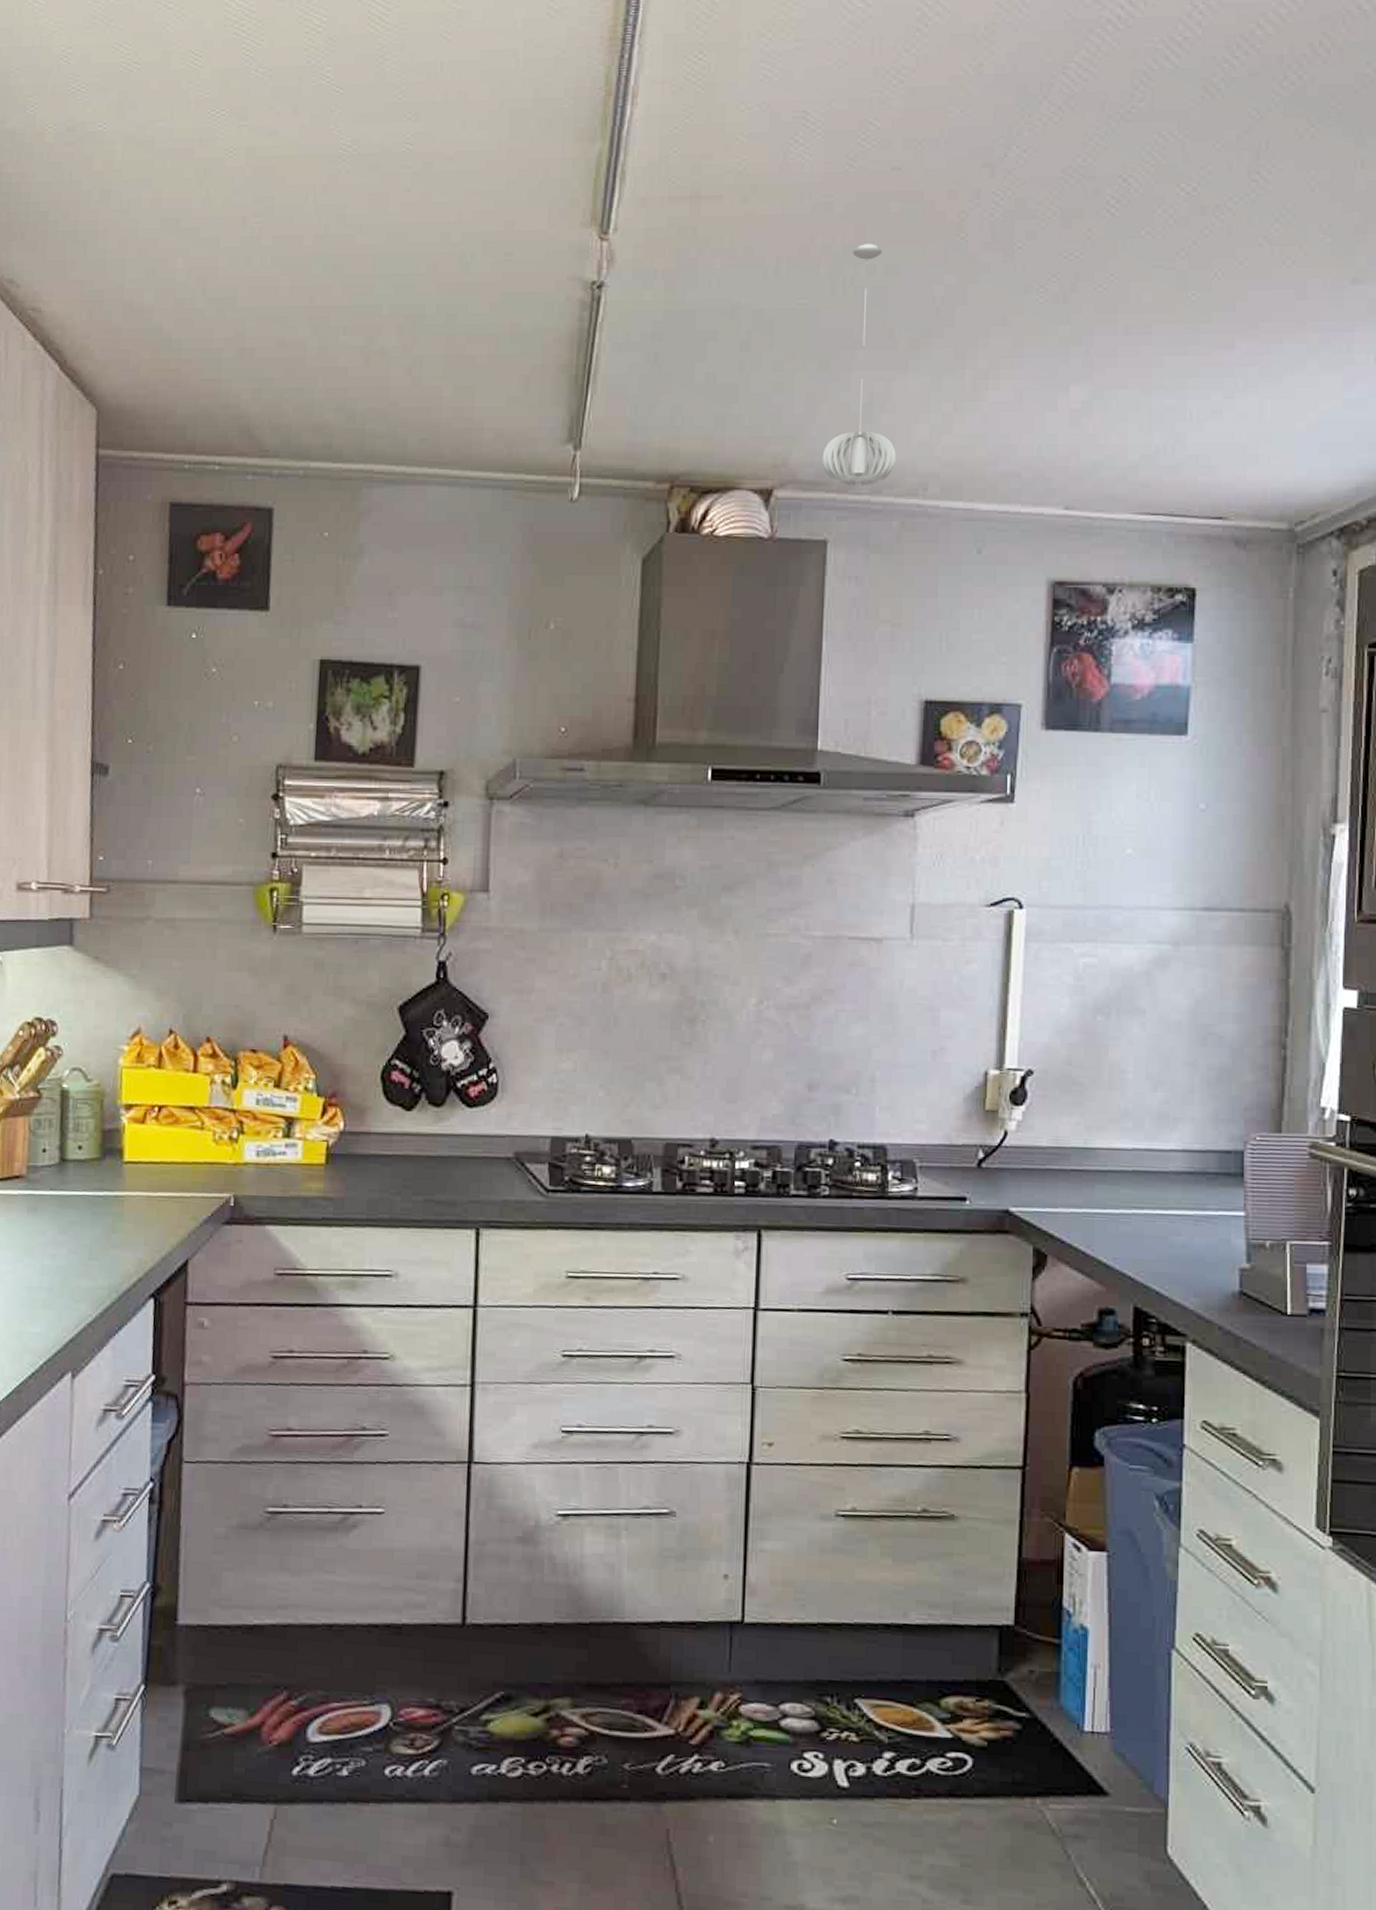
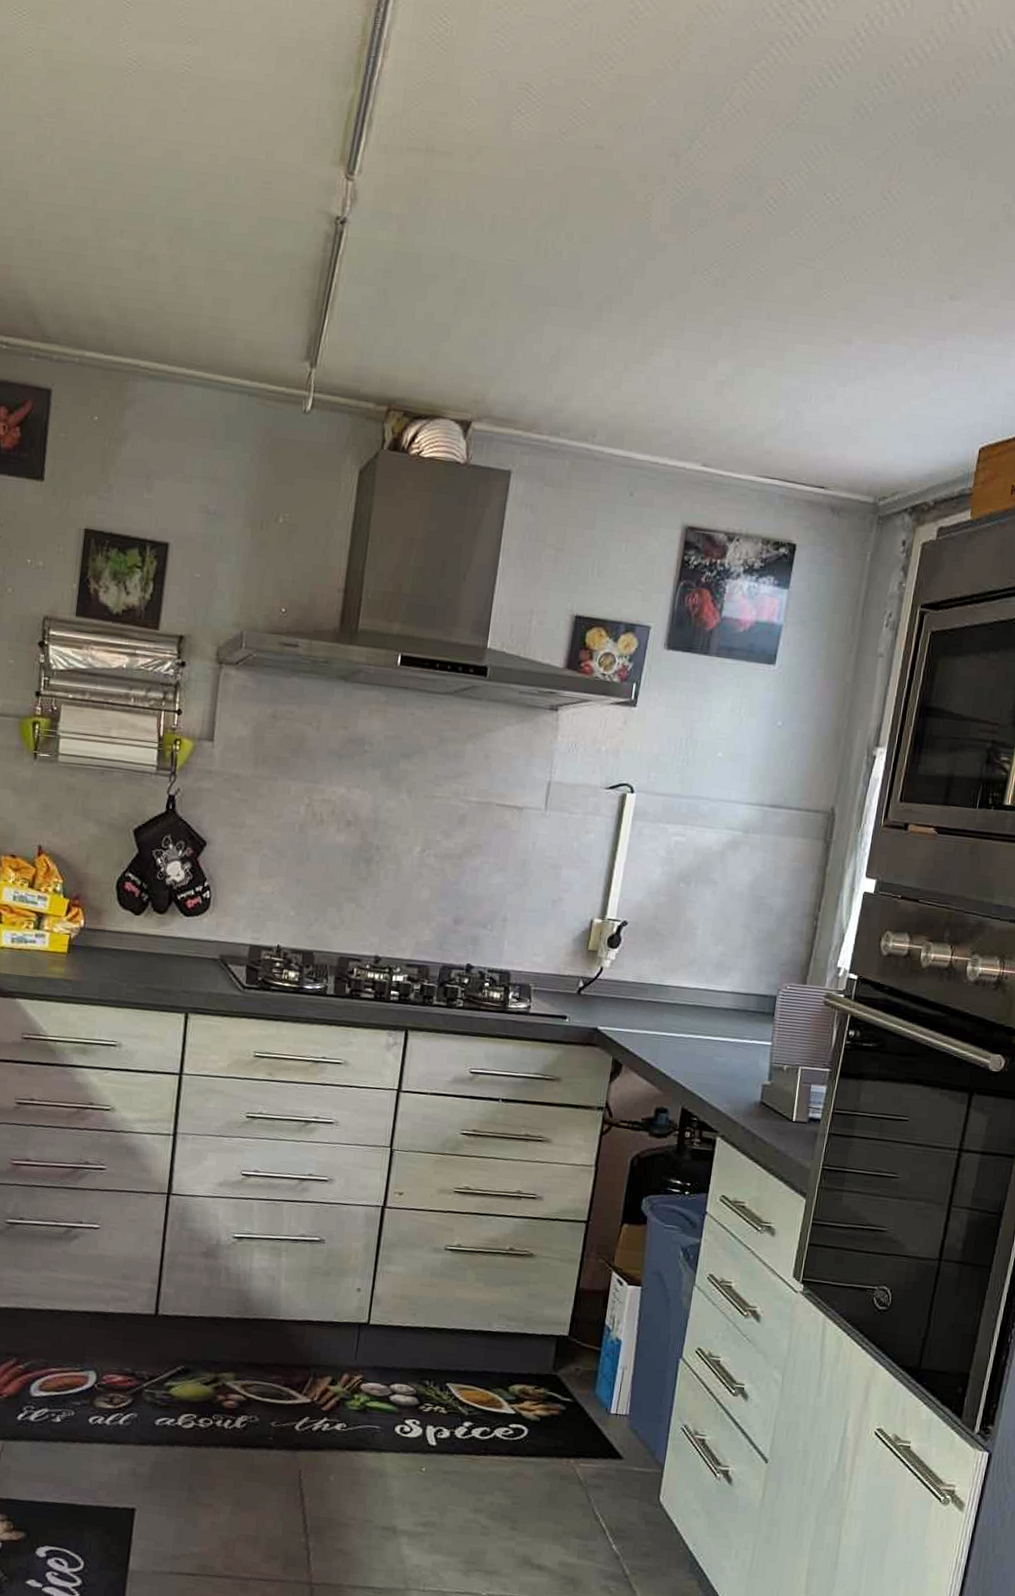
pendant light: present [822,244,896,486] -> none [513,212,581,428]

